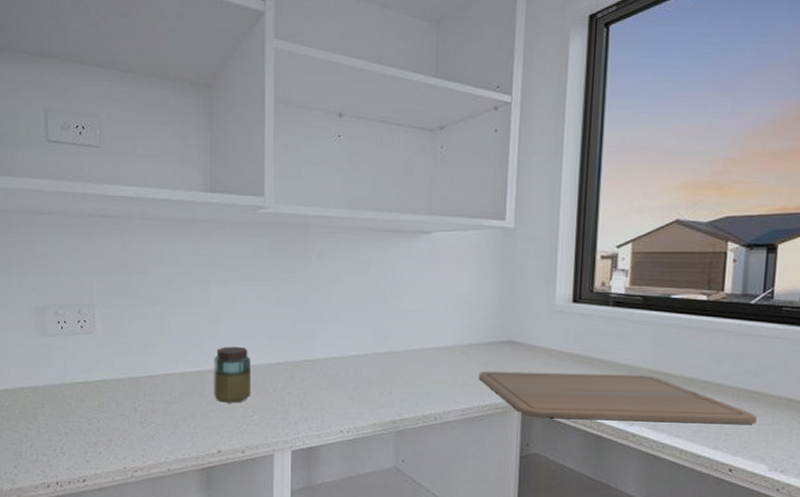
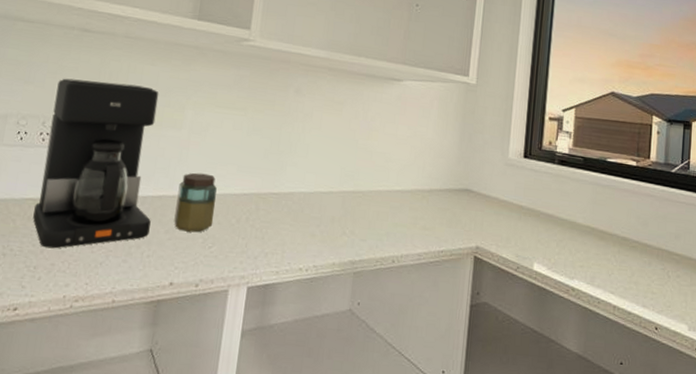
coffee maker: none [85,265,192,426] -> present [33,78,159,249]
chopping board: present [478,371,757,424] -> none [436,216,678,285]

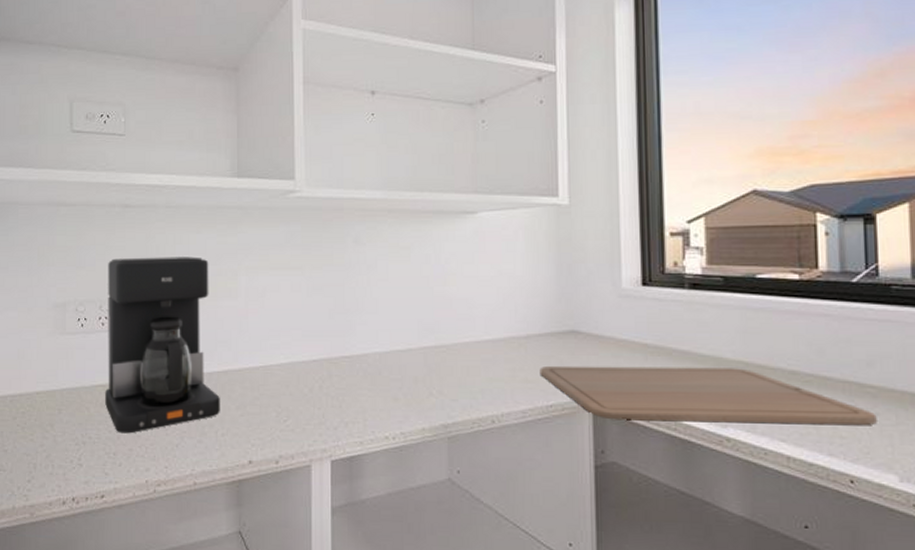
peanut butter: present [174,172,217,233] -> none [243,342,285,406]
chopping board: none [436,216,678,285] -> present [539,365,877,425]

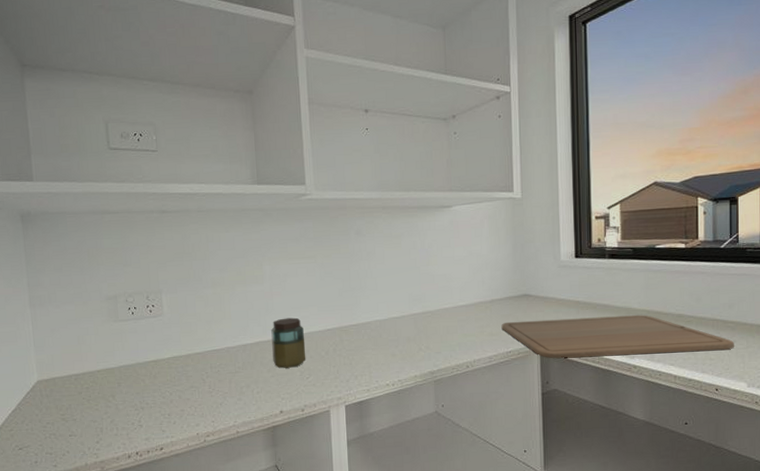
coffee maker: present [105,256,220,434] -> none [151,251,255,398]
peanut butter: none [243,342,285,406] -> present [271,317,306,368]

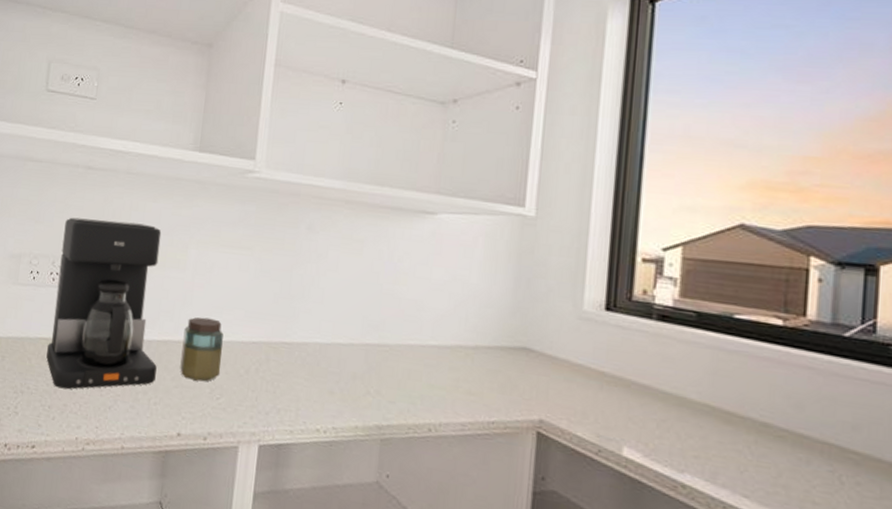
coffee maker: none [151,251,255,398] -> present [46,217,162,390]
chopping board: present [501,315,734,359] -> none [484,380,858,495]

